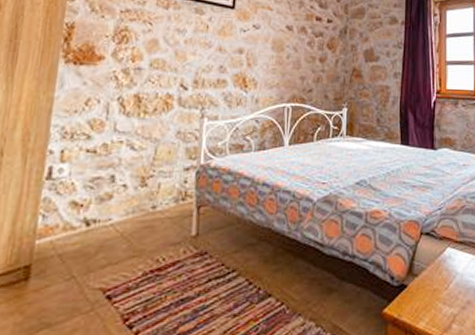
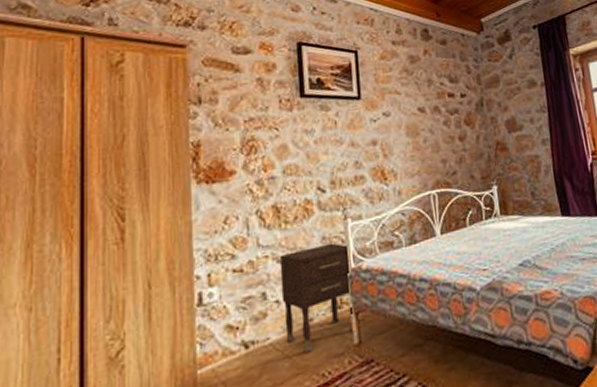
nightstand: none [127,138,205,237] -> present [279,243,356,353]

